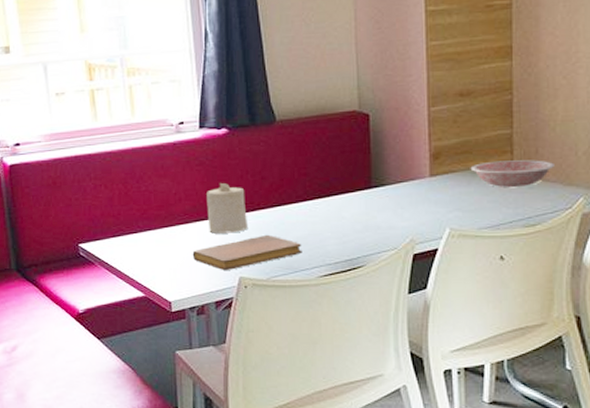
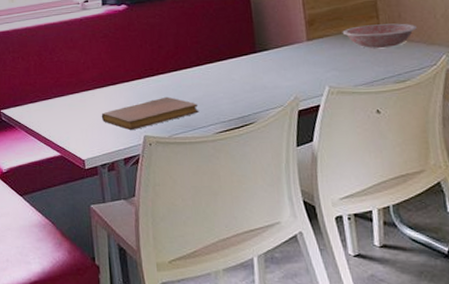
candle: present [207,182,249,234] -> none [111,52,150,97]

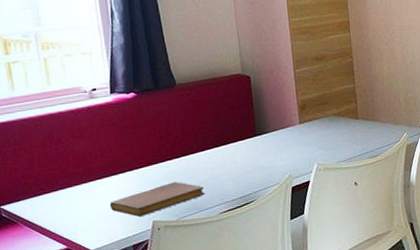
bowl: present [342,23,417,48] -> none [328,106,385,129]

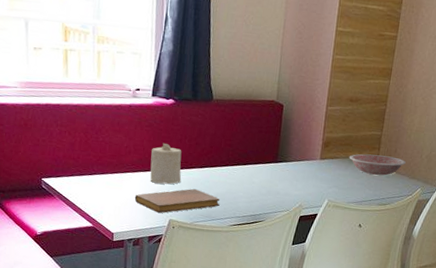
candle: none [120,139,158,185] -> present [150,142,182,185]
bowl: none [328,106,385,129] -> present [349,154,406,176]

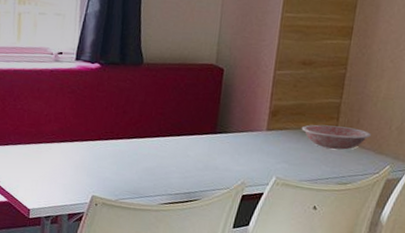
notebook: present [134,188,220,213] -> none [54,161,150,189]
candle: present [150,142,182,185] -> none [71,110,108,157]

